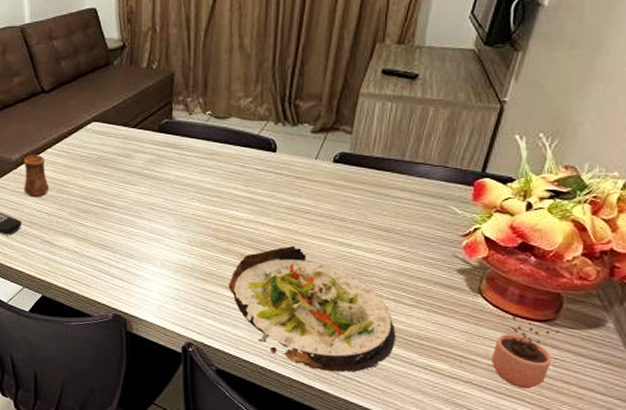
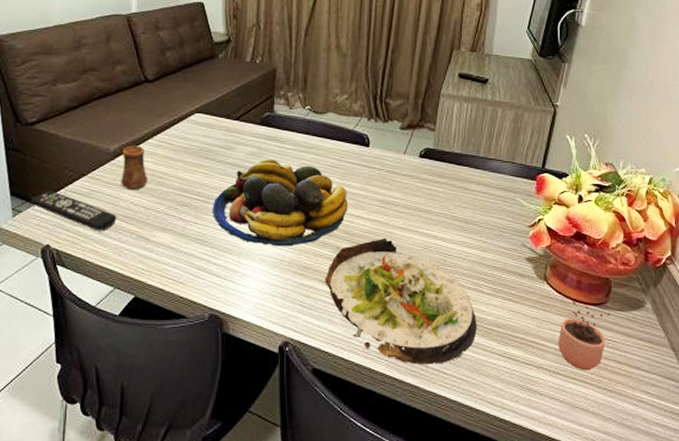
fruit bowl: none [112,167,253,253] -> present [212,159,349,247]

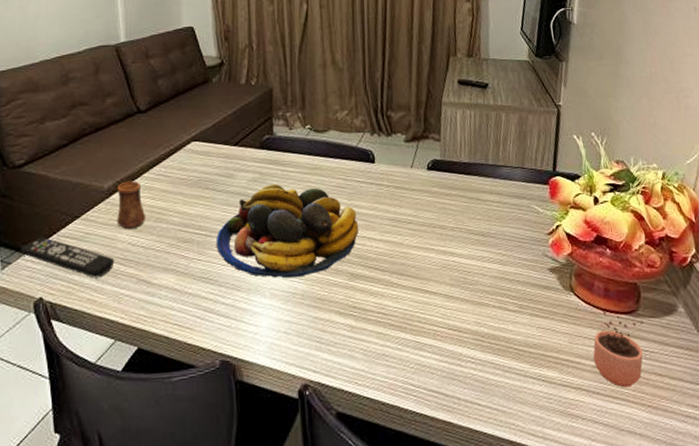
salad plate: present [324,237,477,364] -> none [341,259,507,398]

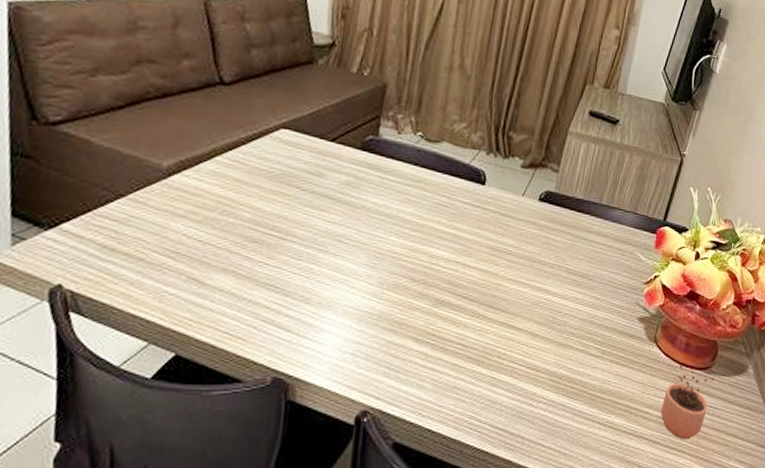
remote control: present [21,237,115,279] -> none [41,213,163,270]
cup: present [117,181,146,230] -> none [172,162,211,220]
fruit bowl: present [216,184,359,279] -> none [289,191,455,297]

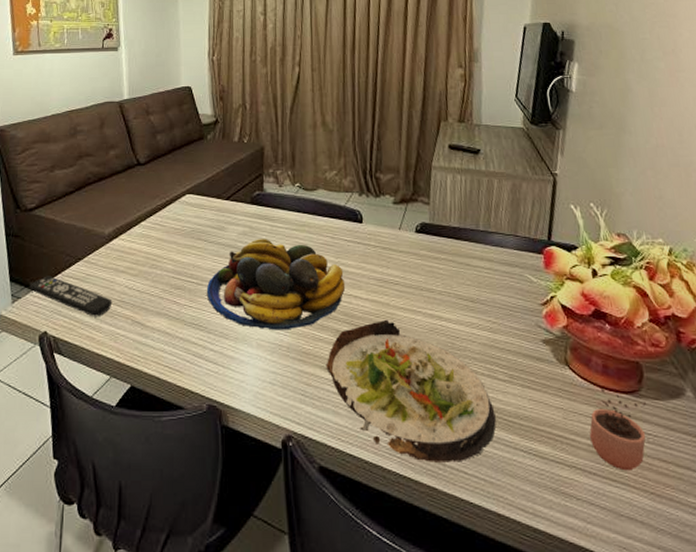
remote control: none [41,213,163,270] -> present [29,276,113,317]
fruit bowl: none [289,191,455,297] -> present [206,239,346,330]
salad plate: none [418,290,582,436] -> present [326,319,496,463]

